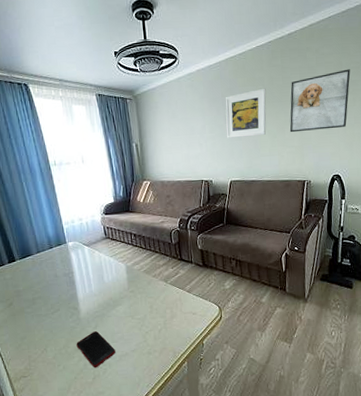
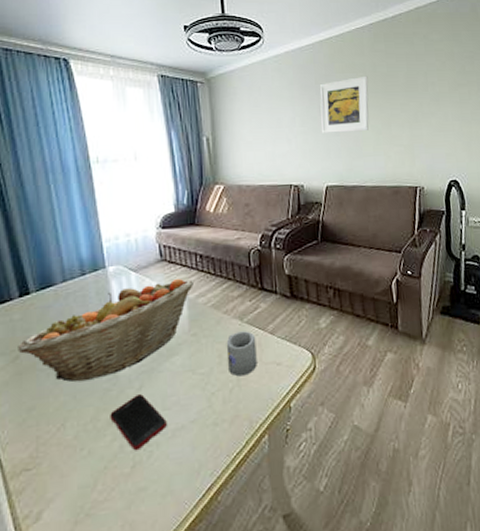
fruit basket: none [11,251,131,322] -> present [18,278,195,382]
mug: none [155,290,178,322] -> present [226,331,257,377]
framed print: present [289,69,351,133] -> none [396,58,464,129]

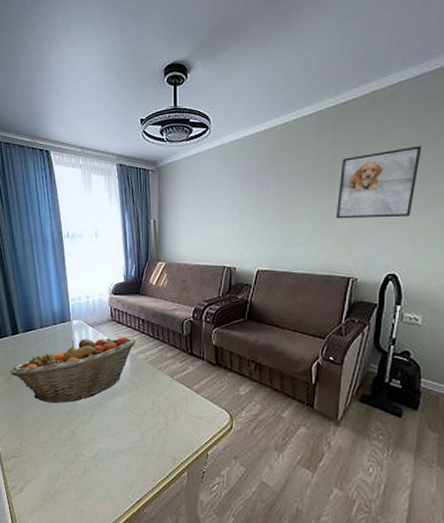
cell phone: present [110,394,167,451] -> none [69,421,110,461]
mug: present [226,331,257,377] -> none [158,386,183,422]
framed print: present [319,75,369,133] -> none [257,165,310,221]
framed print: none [396,58,464,129] -> present [335,146,422,219]

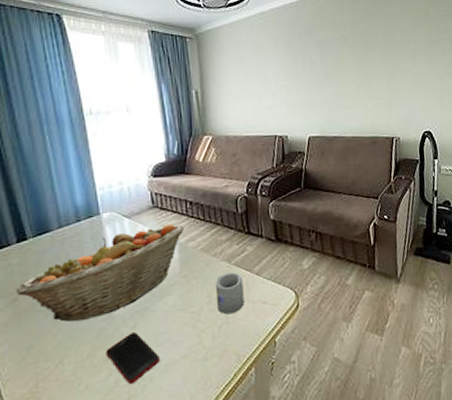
cell phone: none [69,421,110,461] -> present [106,332,160,385]
mug: none [158,386,183,422] -> present [215,272,244,315]
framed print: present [335,146,422,219] -> none [375,17,438,83]

